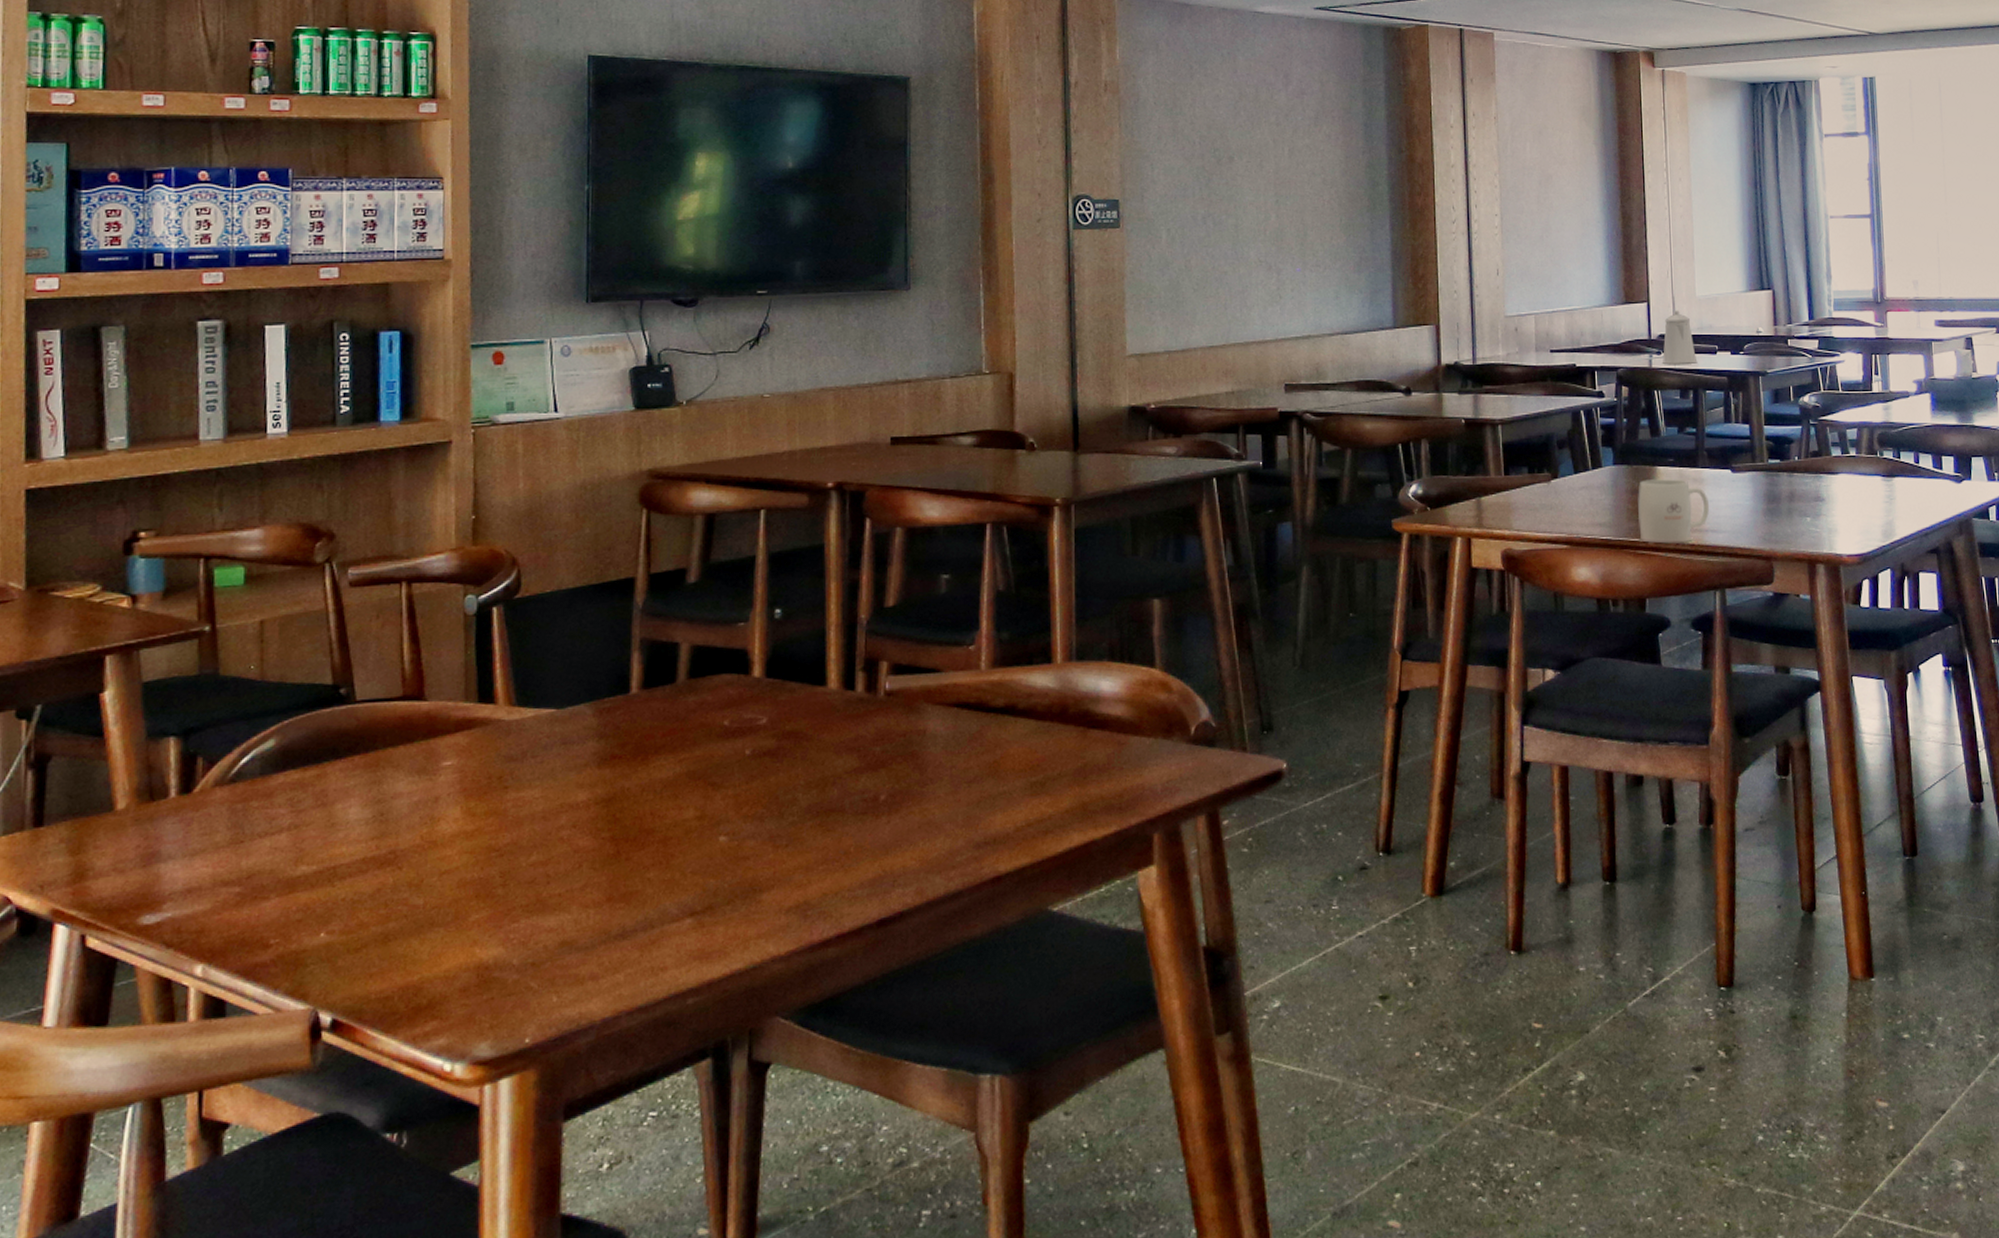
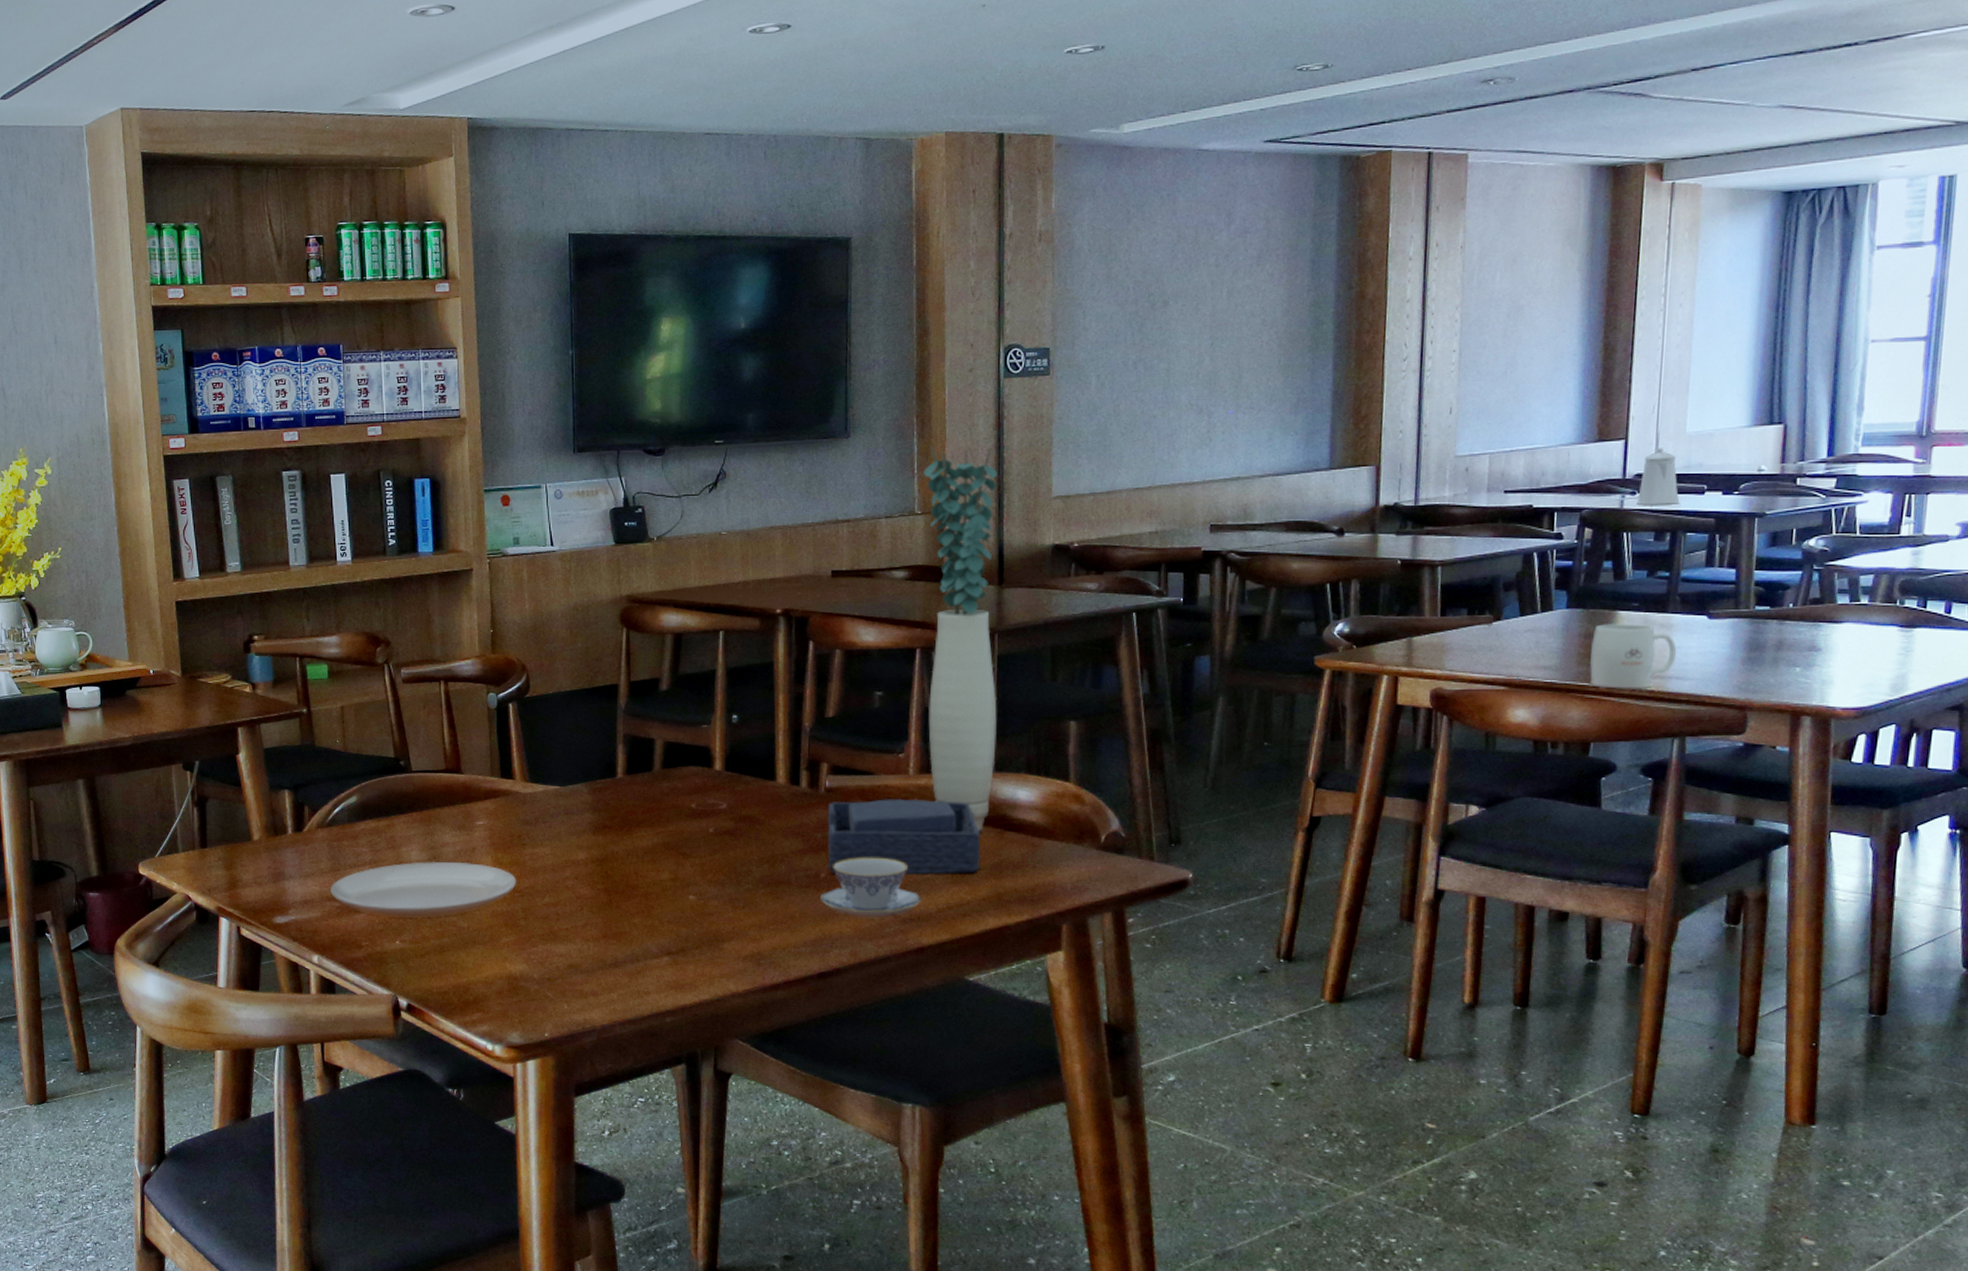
plate: none [228,817,495,902] -> present [330,861,517,919]
teacup: none [880,770,997,848] -> present [820,857,921,920]
napkin holder: none [887,697,1062,795] -> present [827,798,981,876]
vase: none [991,298,1076,735] -> present [923,444,998,835]

